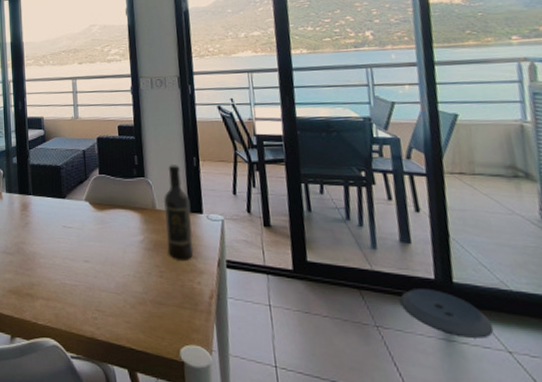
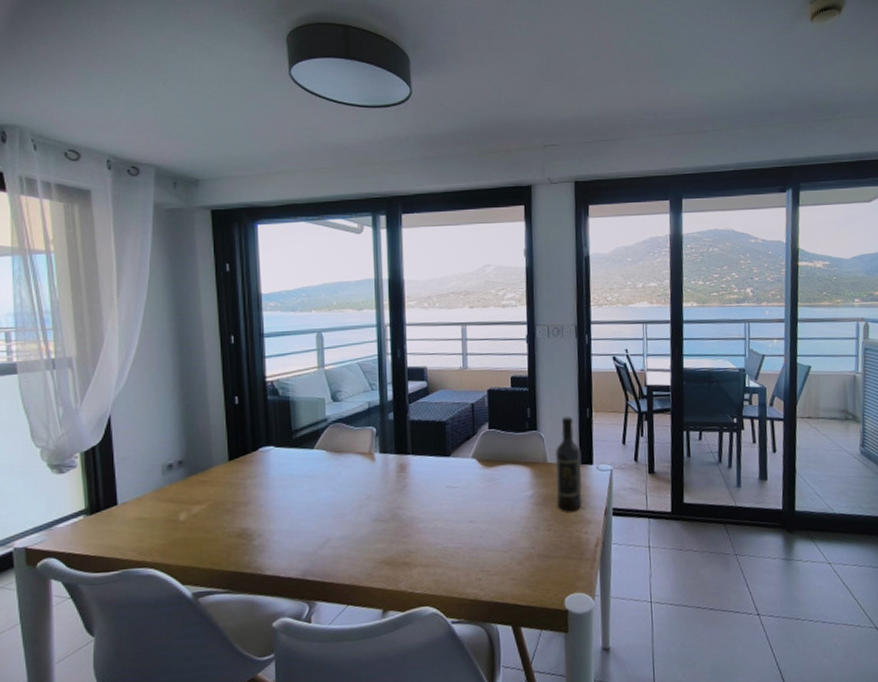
robot vacuum: present [400,289,493,338] -> none [756,518,819,556]

